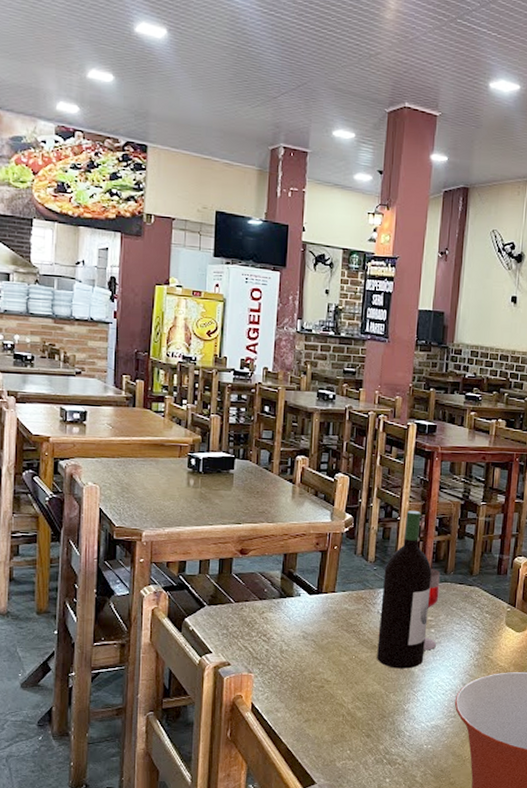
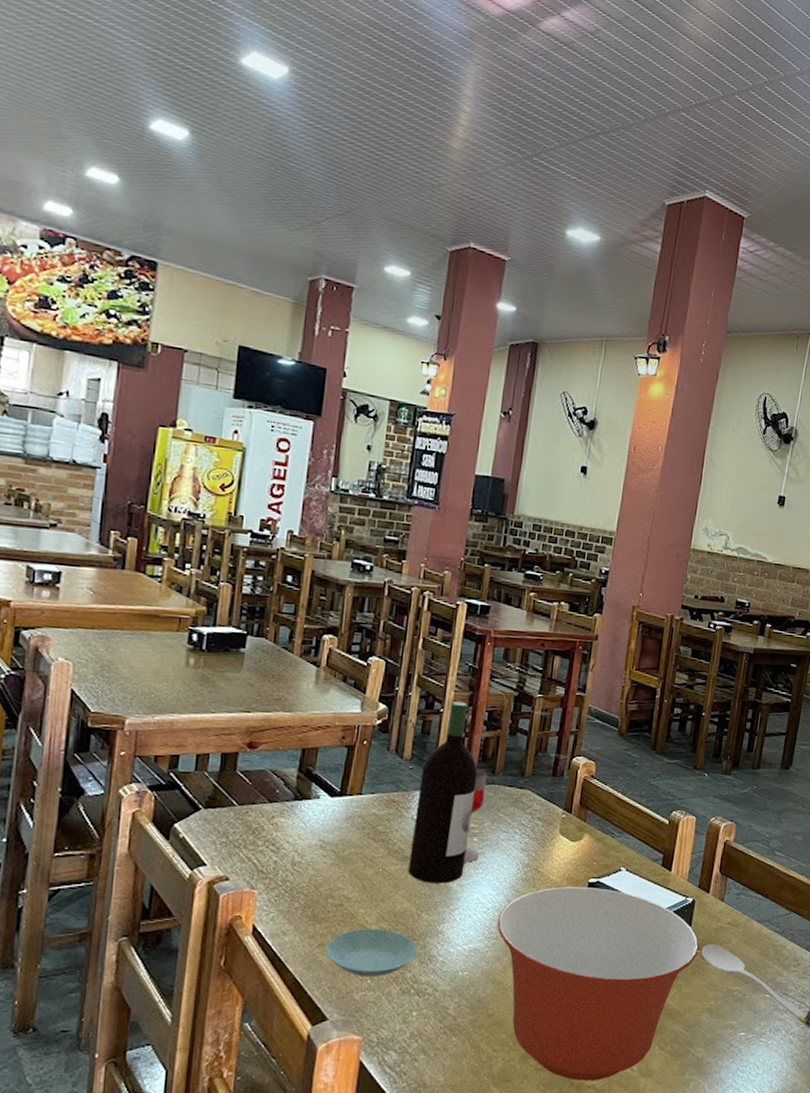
saucer: none [311,707,388,749] -> present [325,929,418,977]

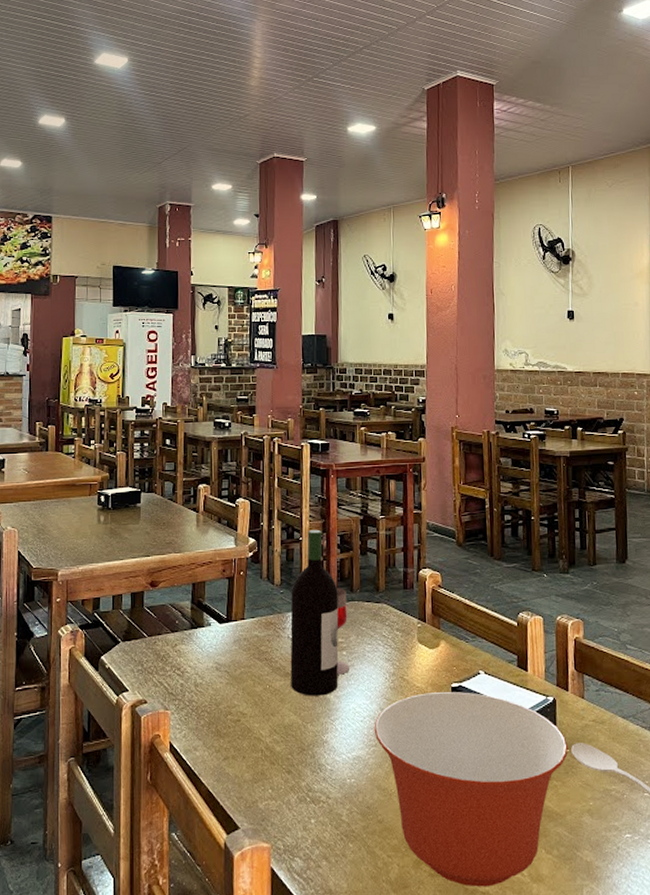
saucer: present [325,929,418,977] -> none [230,741,308,787]

